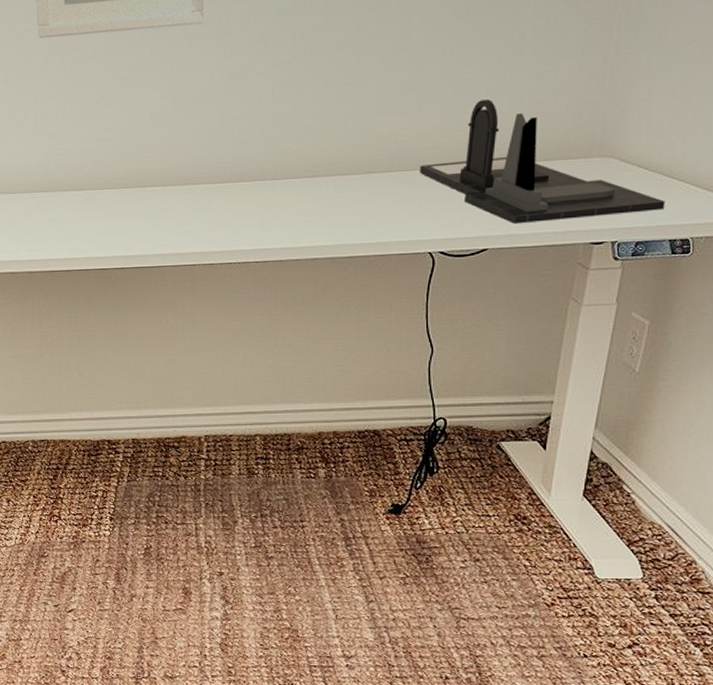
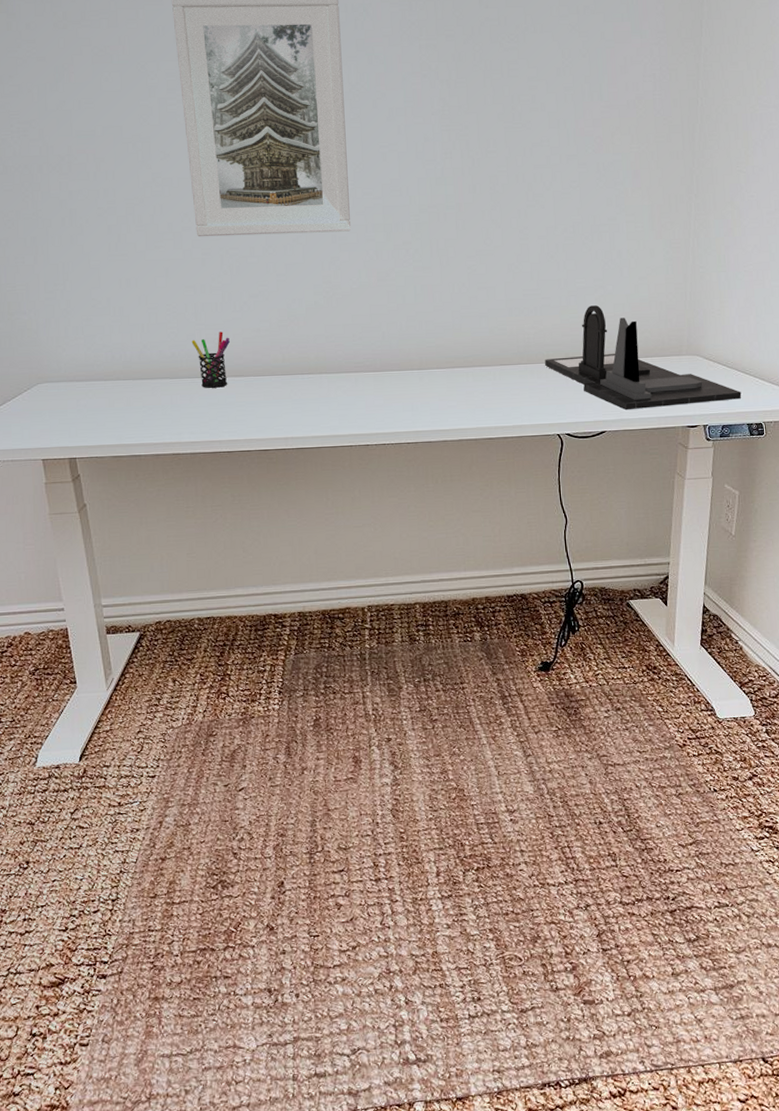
pen holder: none [31,142,70,203] -> present [191,331,230,388]

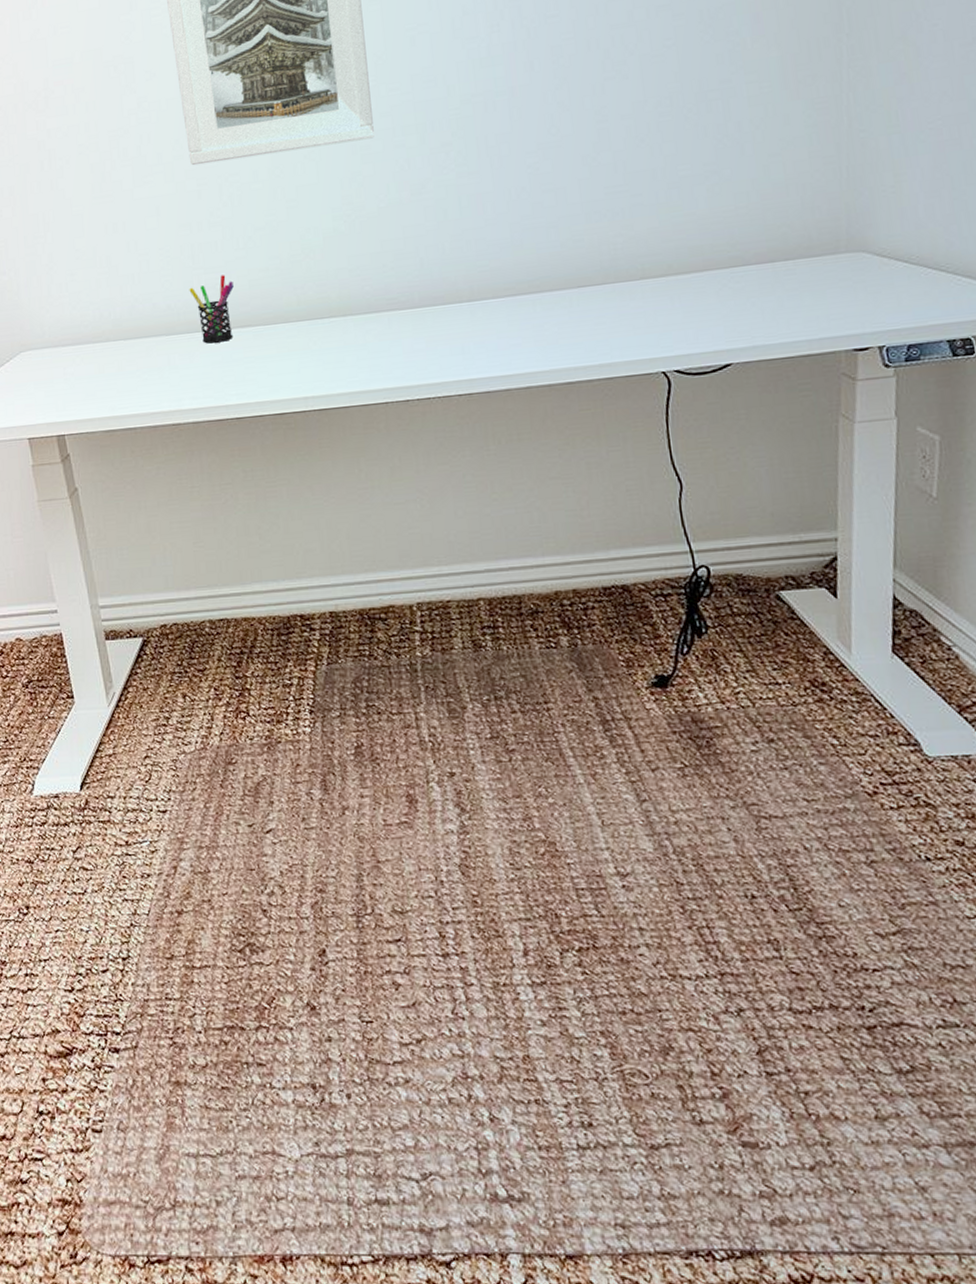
desk organizer: present [545,305,742,411] -> none [639,197,936,334]

